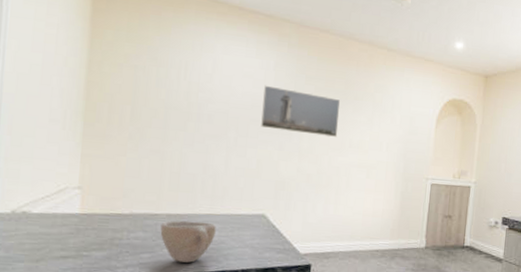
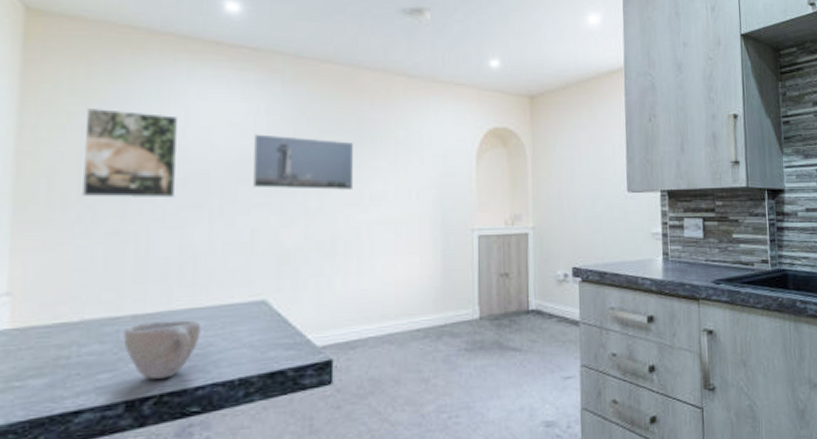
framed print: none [133,52,207,128] -> present [81,108,177,199]

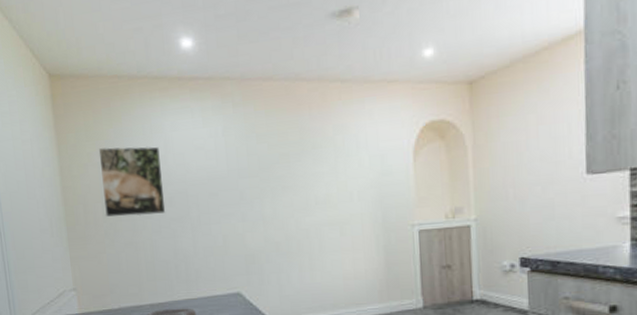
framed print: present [253,134,354,191] -> none [217,152,301,201]

